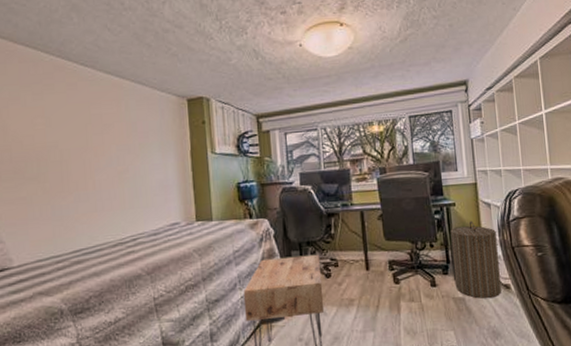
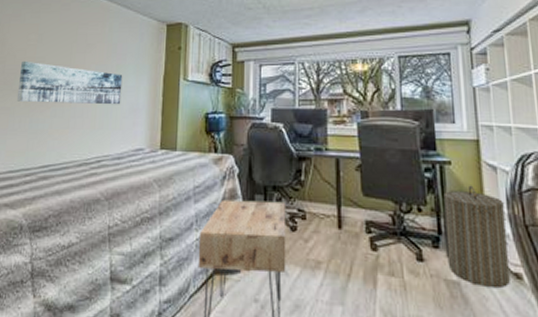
wall art: none [31,146,150,190] -> present [16,61,123,105]

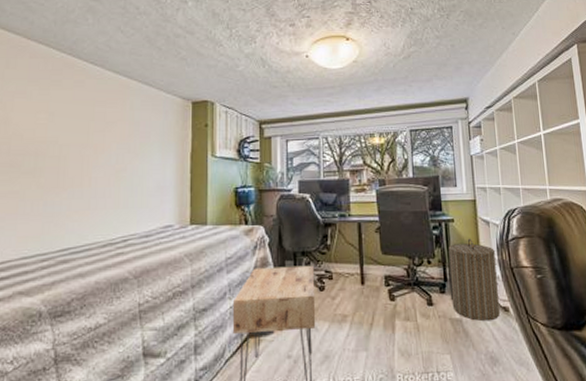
wall art: present [16,61,123,105] -> none [26,141,147,185]

